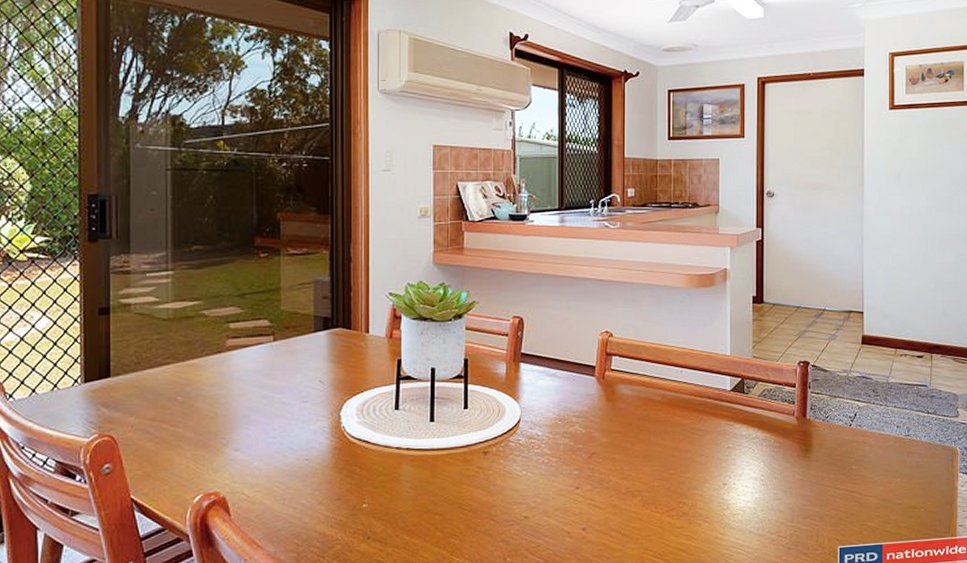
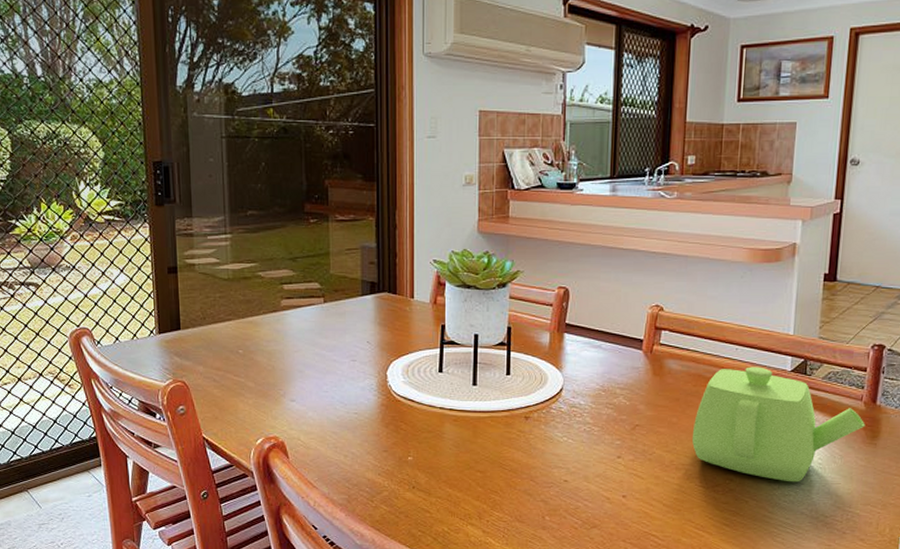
teapot: none [645,388,799,501] -> present [691,366,866,483]

